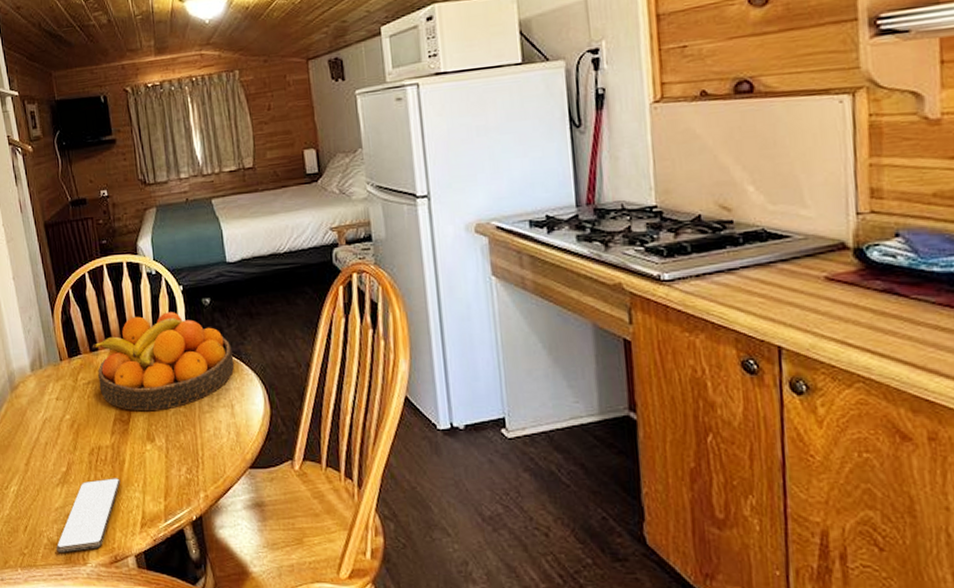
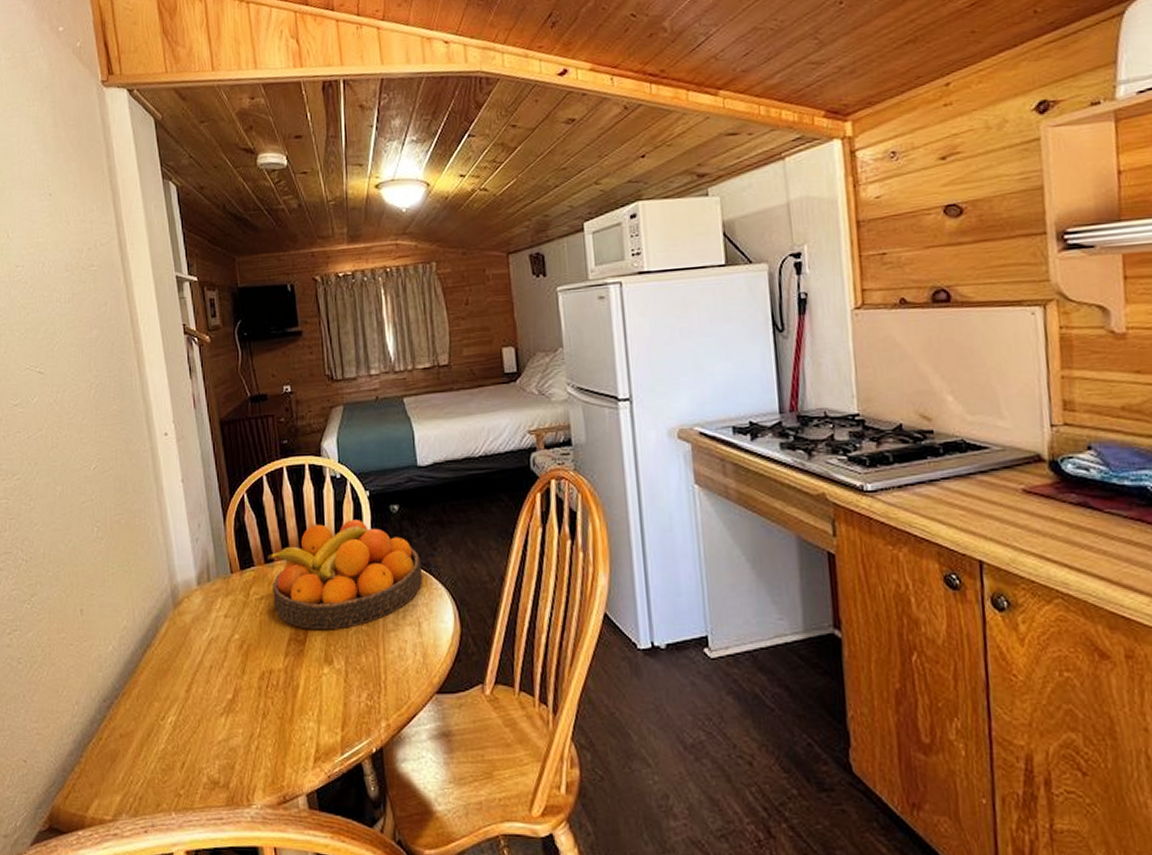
smartphone: present [56,478,121,553] -> none [216,706,293,793]

